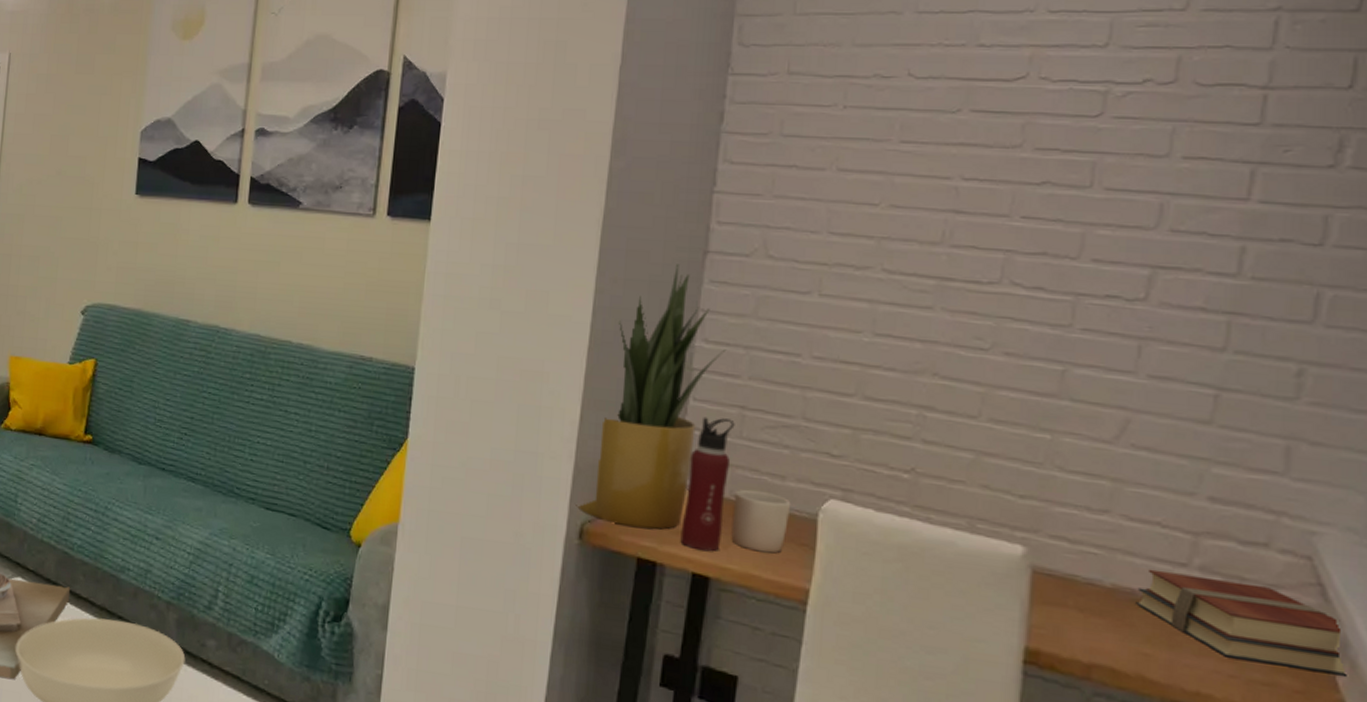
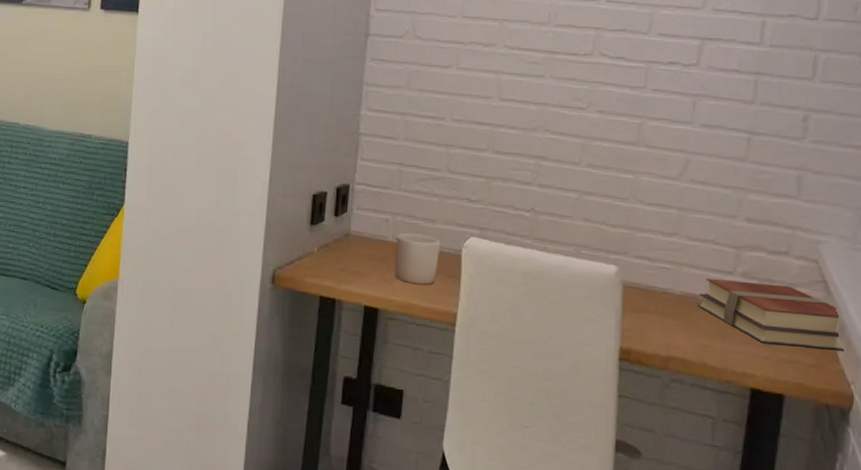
planter: present [576,264,727,530] -> none [268,45,386,272]
water bottle: present [680,416,735,552] -> none [354,173,395,287]

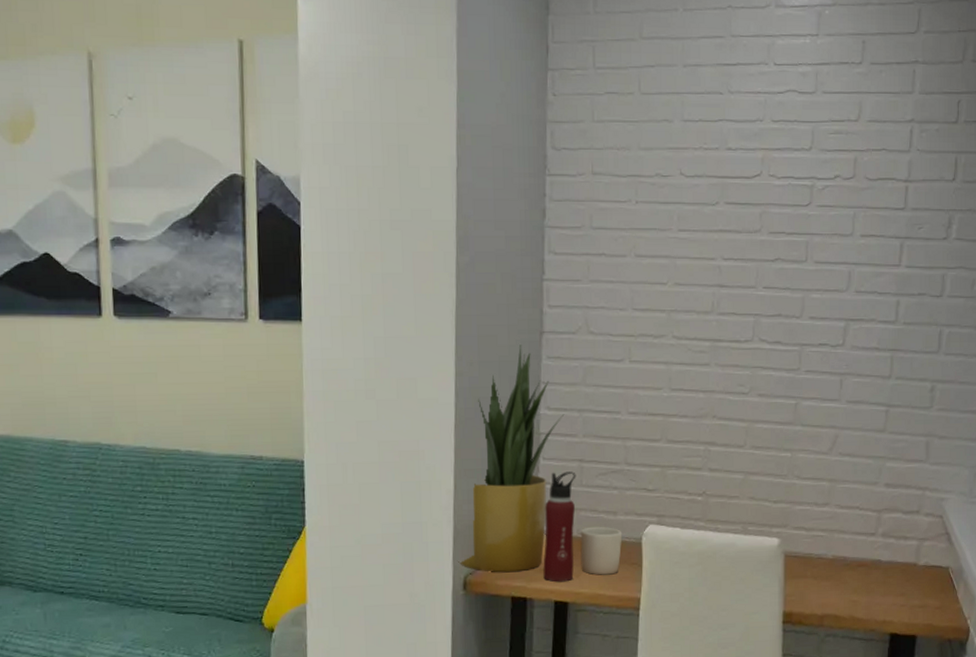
planter: none [268,45,386,272] -> present [458,345,565,573]
water bottle: none [354,173,395,287] -> present [543,471,576,582]
books: present [698,278,844,351] -> none [847,540,962,593]

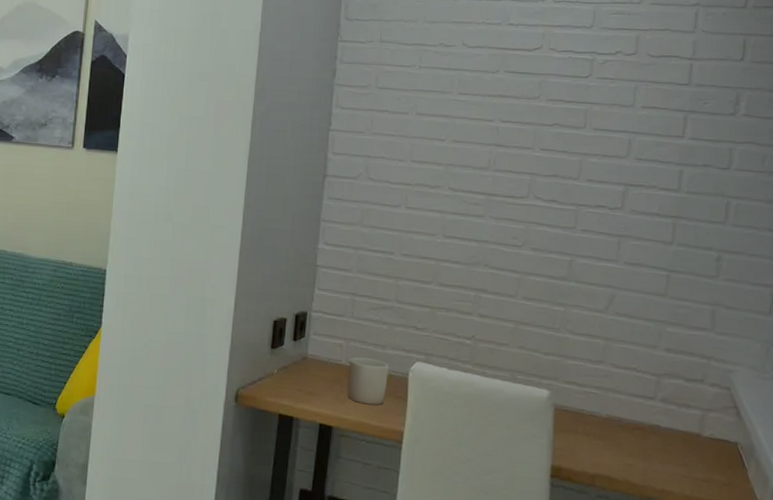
planter: present [458,345,565,573] -> none [232,185,341,392]
water bottle: present [543,471,576,582] -> none [310,302,348,407]

